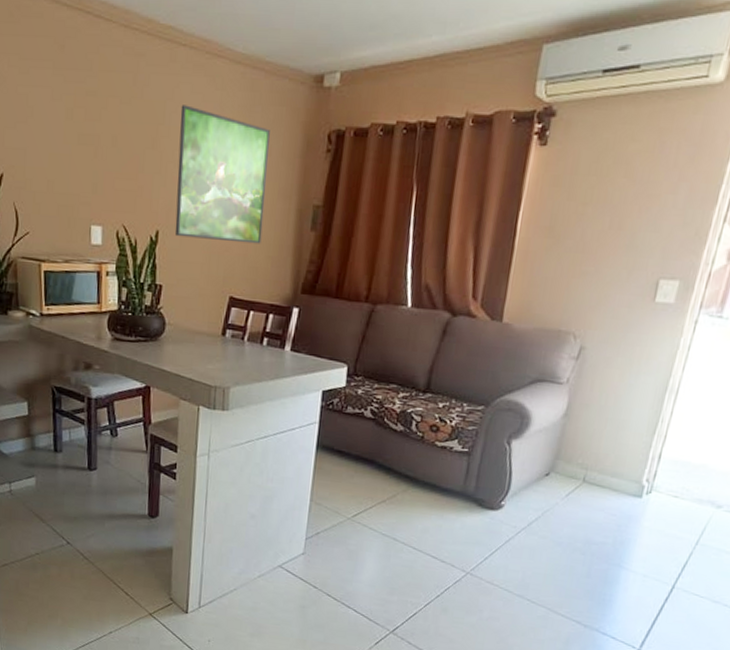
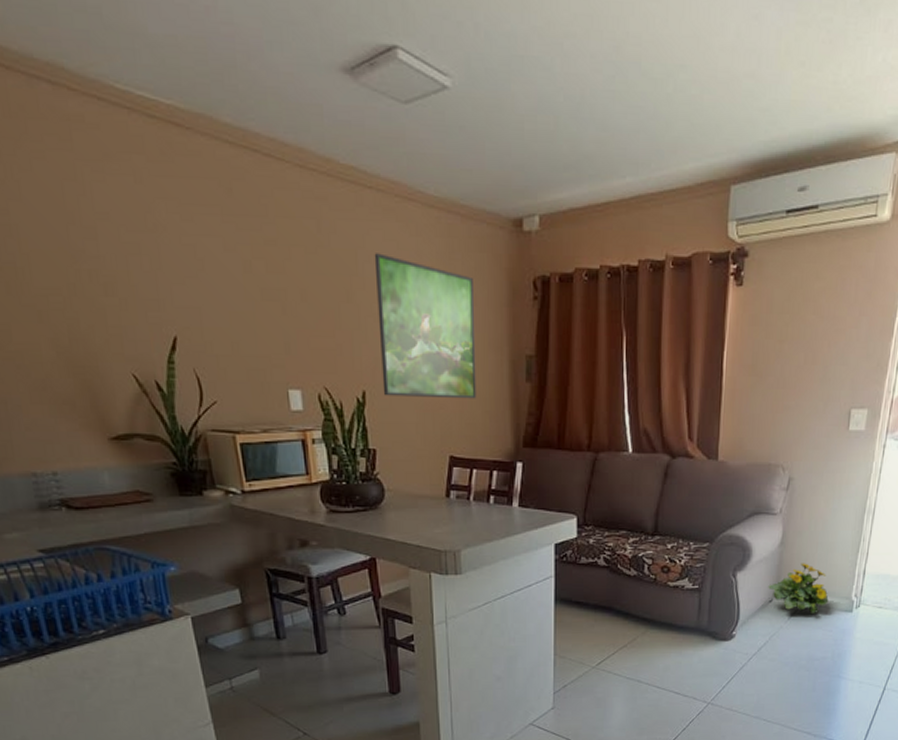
flowering plant: none [545,438,615,495] -> present [768,563,829,615]

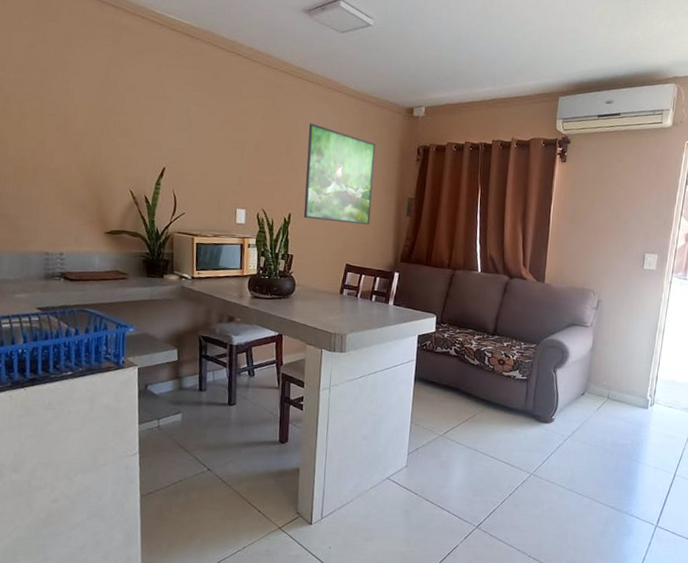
flowering plant: present [768,563,829,615] -> none [581,366,629,408]

